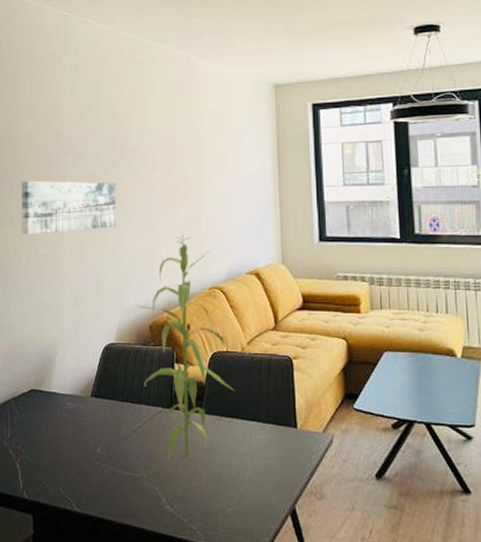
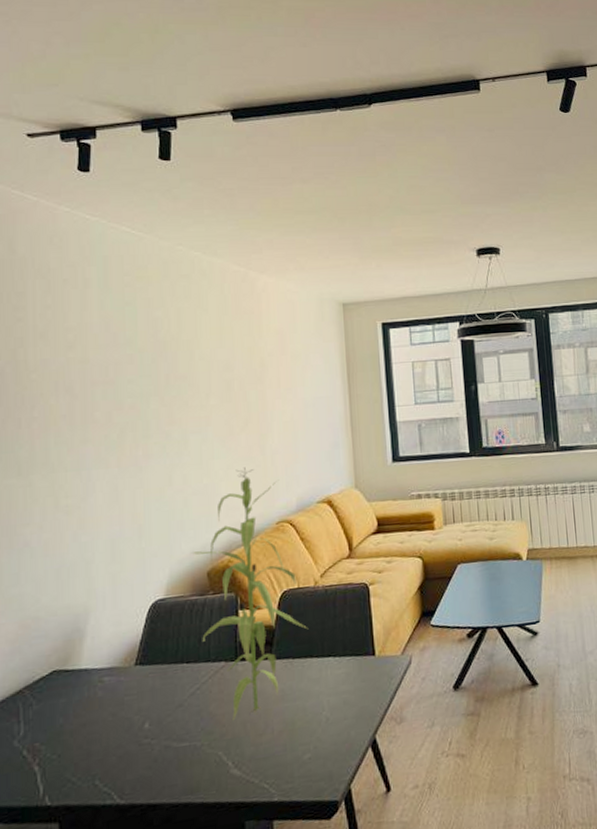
wall art: present [21,180,117,234] -> none [33,414,163,484]

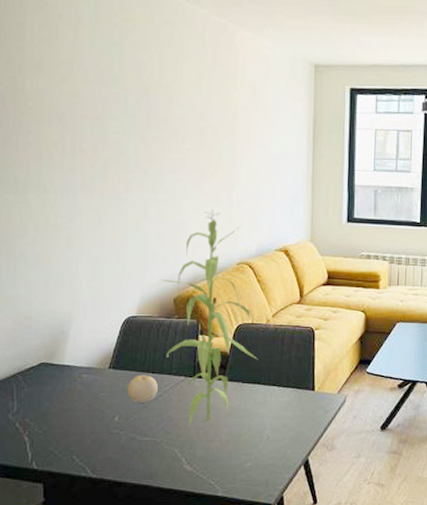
fruit: none [159,666,195,702] -> present [128,374,158,403]

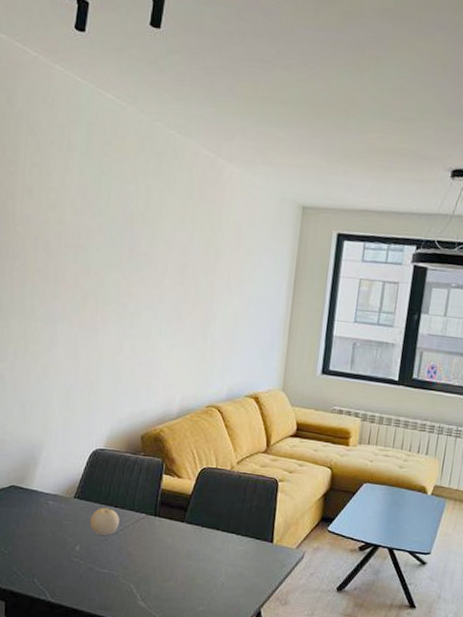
plant: present [161,210,257,425] -> none [129,349,218,563]

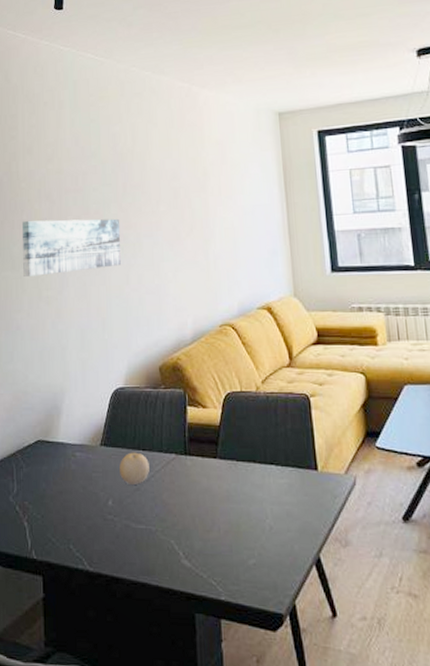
wall art: none [10,267,120,333] -> present [22,218,122,277]

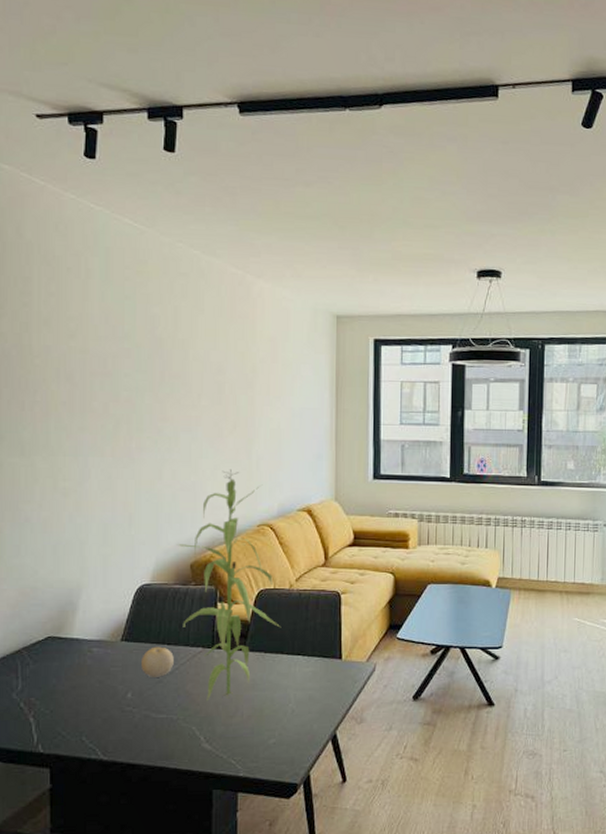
wall art: present [22,218,122,277] -> none [35,402,155,465]
plant: none [145,270,250,512] -> present [176,469,280,700]

